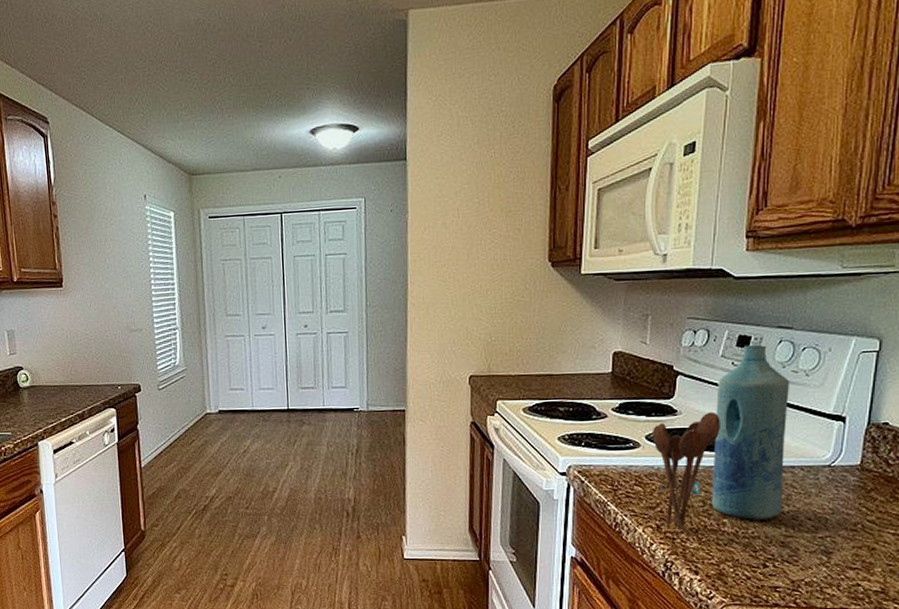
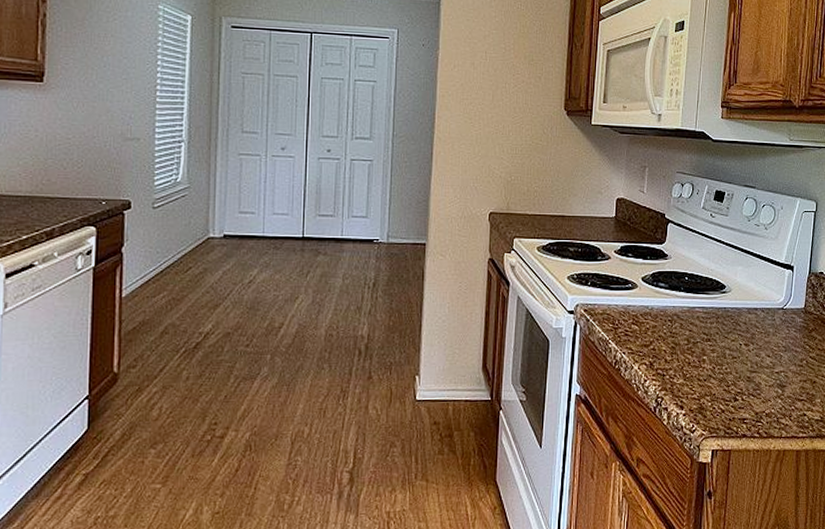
utensil holder: present [653,412,720,529] -> none [648,257,702,366]
bottle: present [712,344,789,519] -> none [695,199,753,356]

